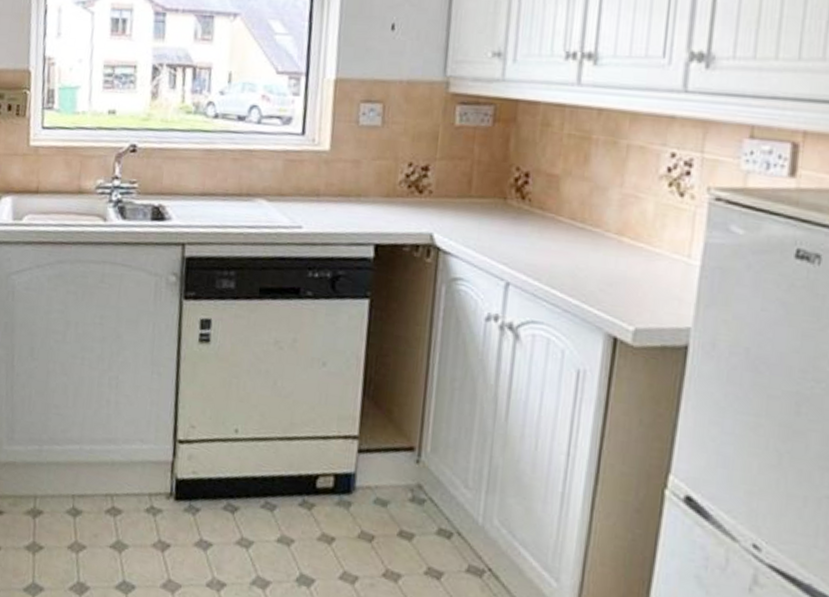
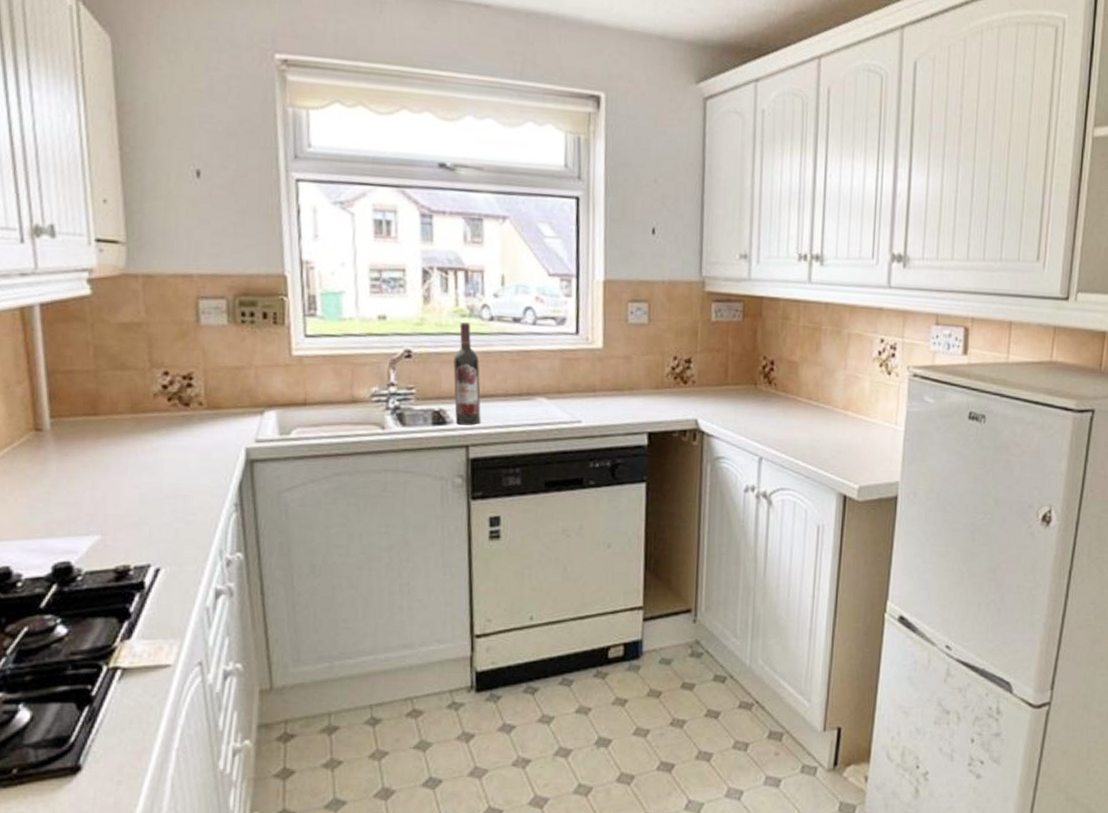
wine bottle: none [173,118,202,223] -> present [453,321,481,425]

